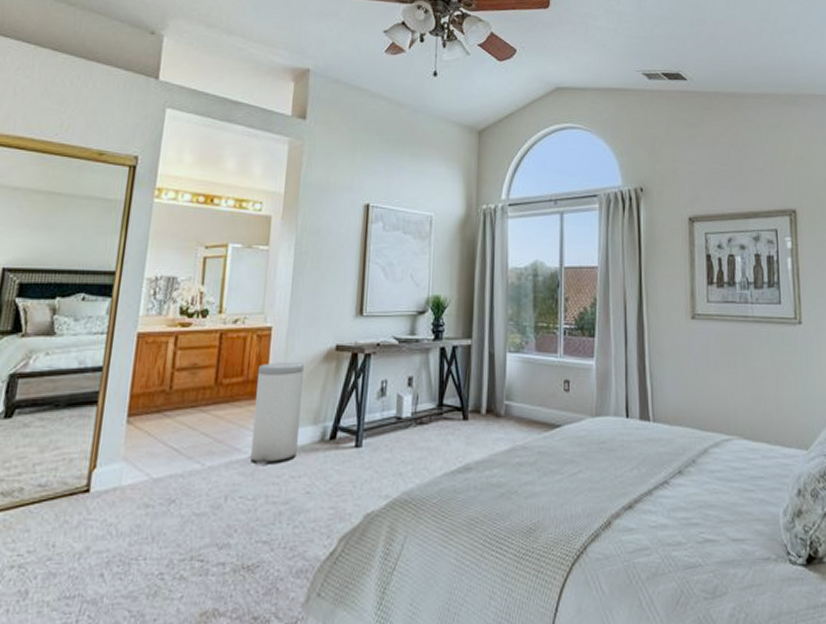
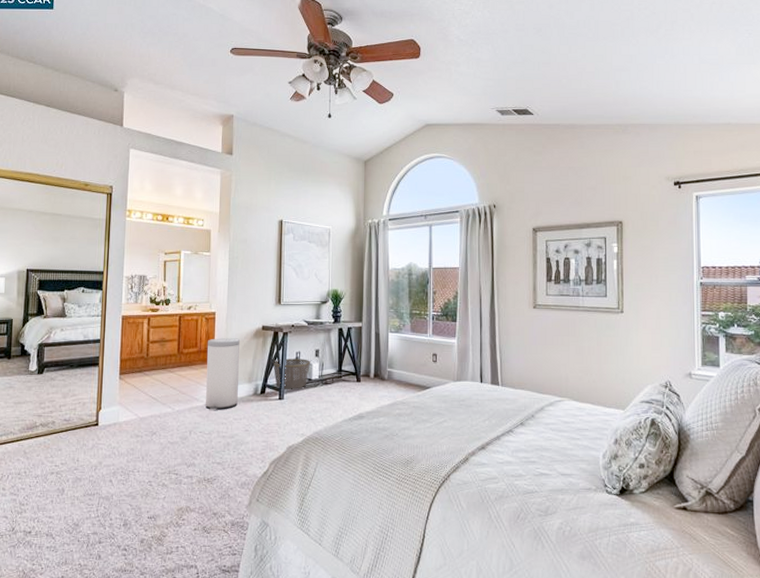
basket: none [348,389,402,433] -> present [273,358,311,389]

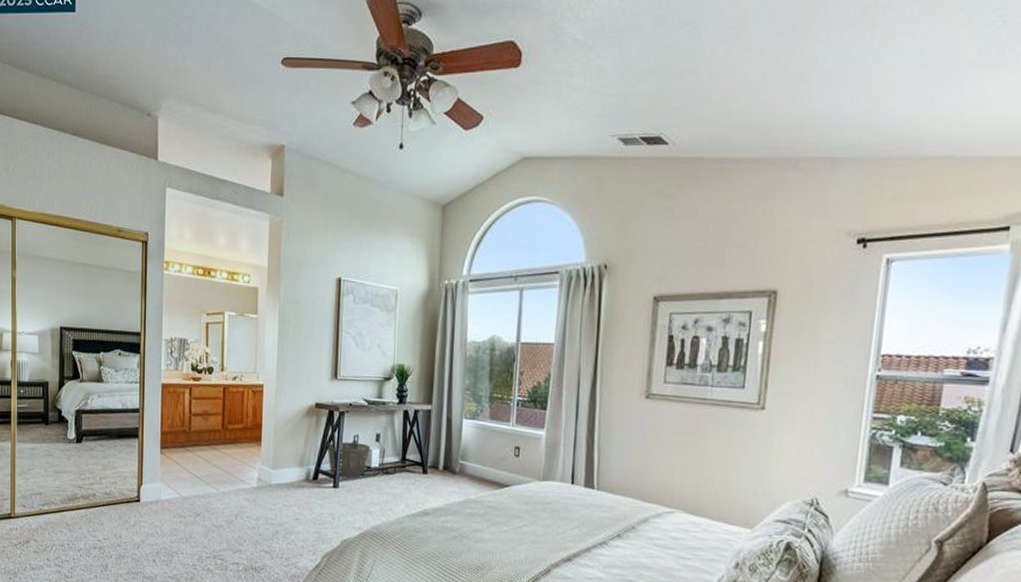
pedal bin: present [206,338,240,411] -> none [253,414,290,495]

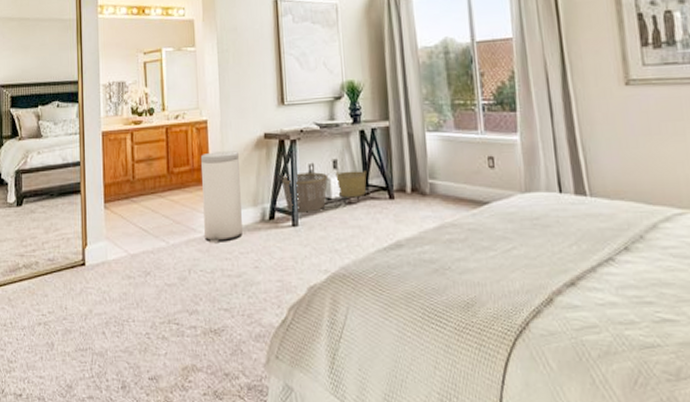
pedal bin: none [253,414,290,495] -> present [201,151,243,244]
basket: none [377,444,406,469] -> present [335,170,367,198]

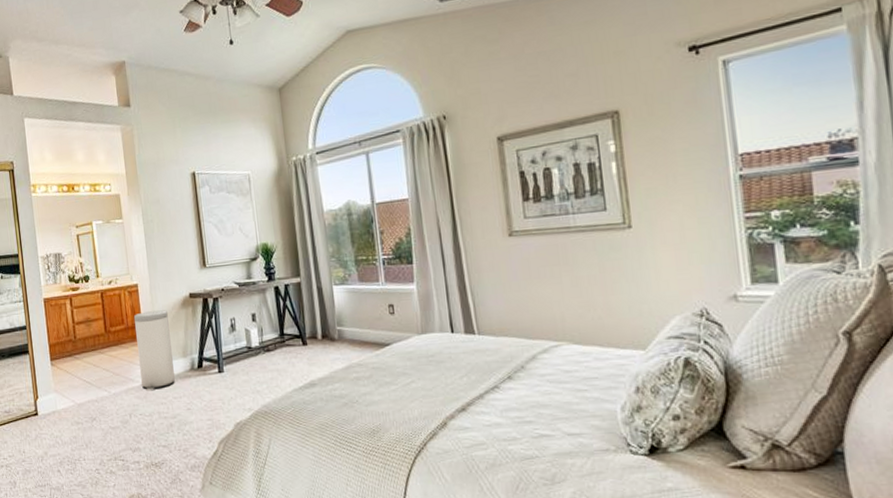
basket: present [281,172,329,213] -> none [206,325,249,361]
basket: present [335,170,367,198] -> none [254,322,283,346]

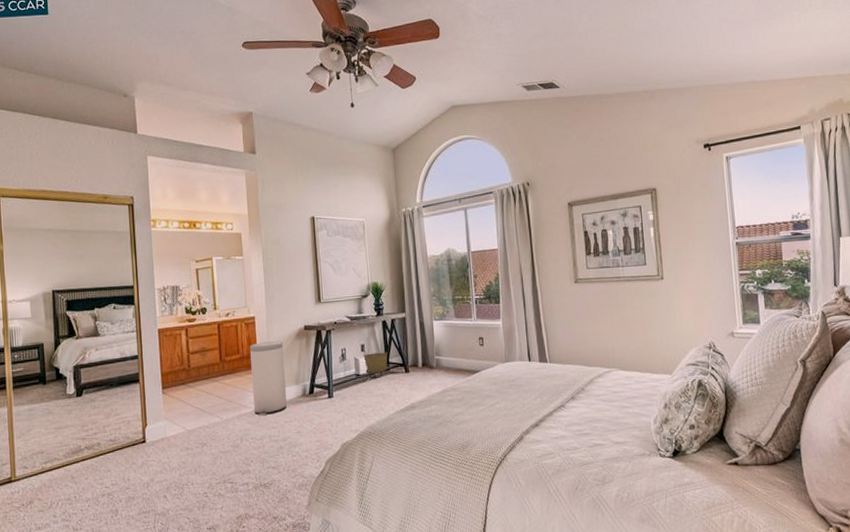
basket: none [254,322,283,346] -> present [363,352,388,374]

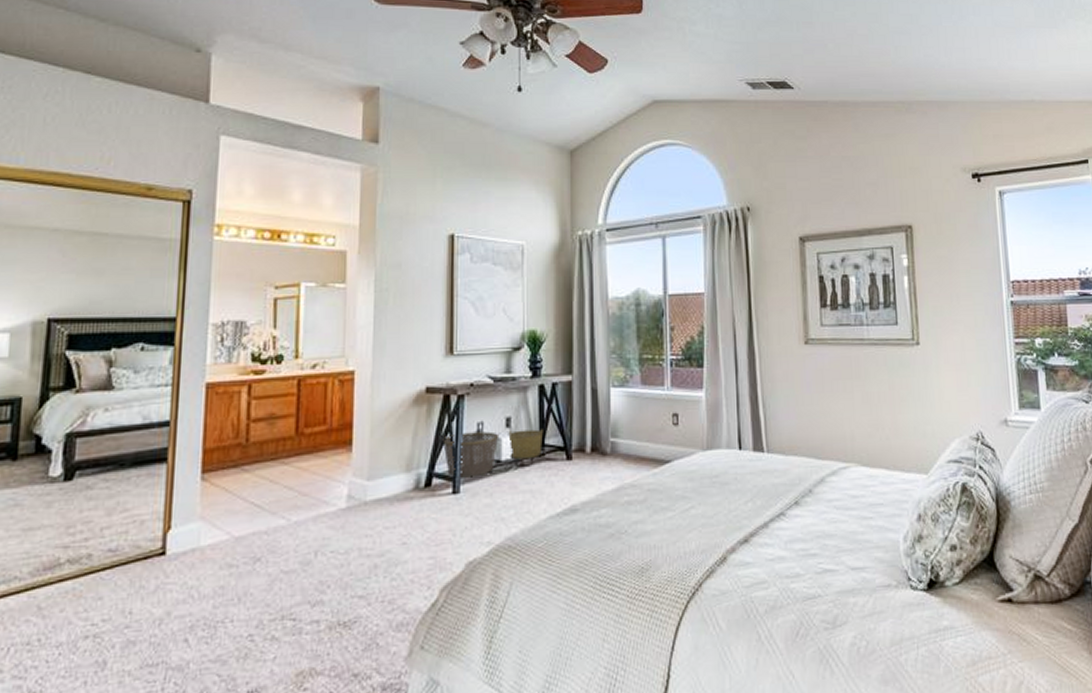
pedal bin: present [250,341,287,417] -> none [340,407,392,519]
basket: none [318,355,358,387] -> present [442,431,500,478]

